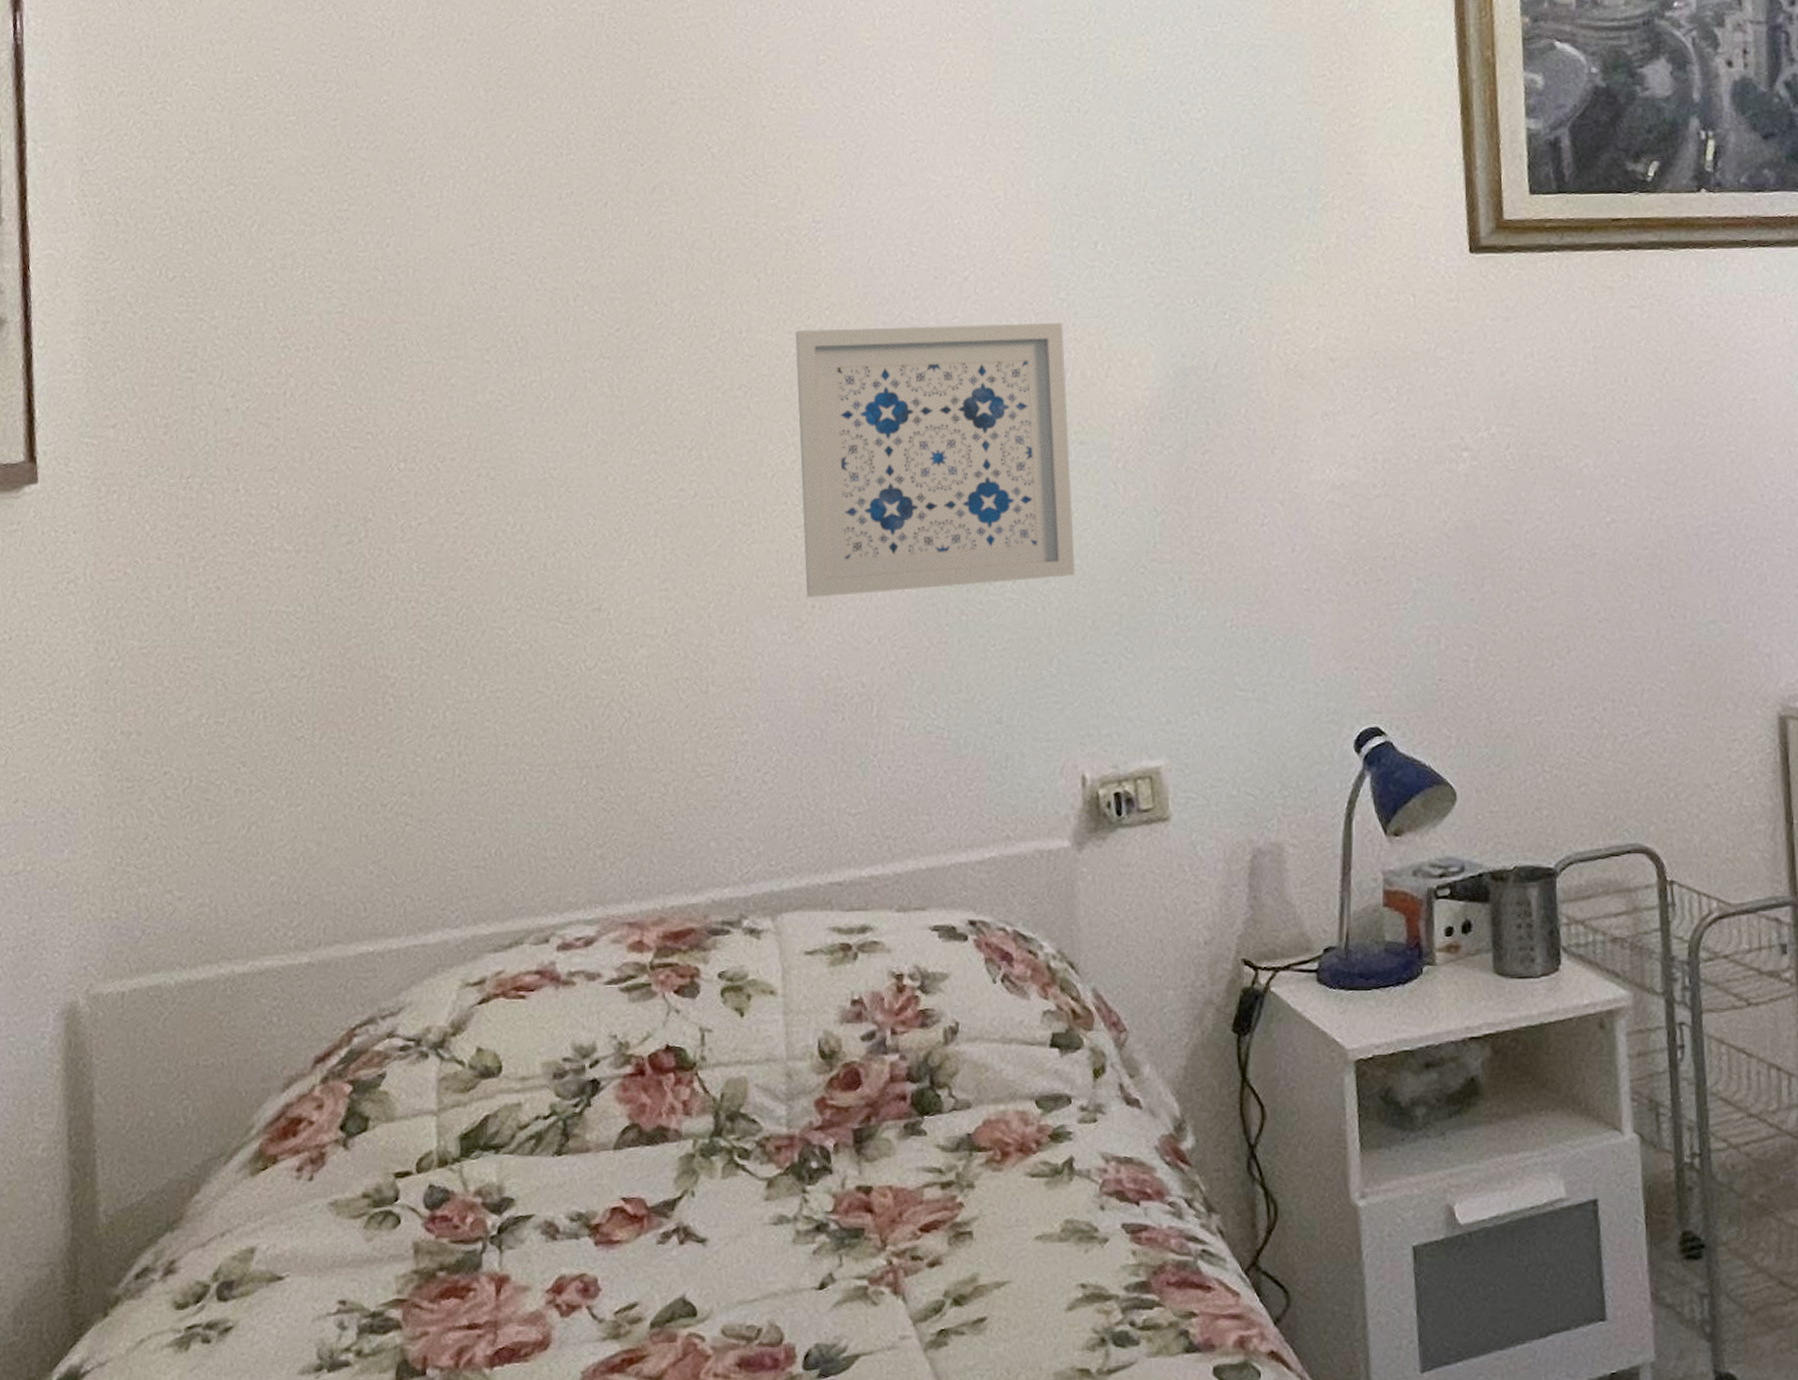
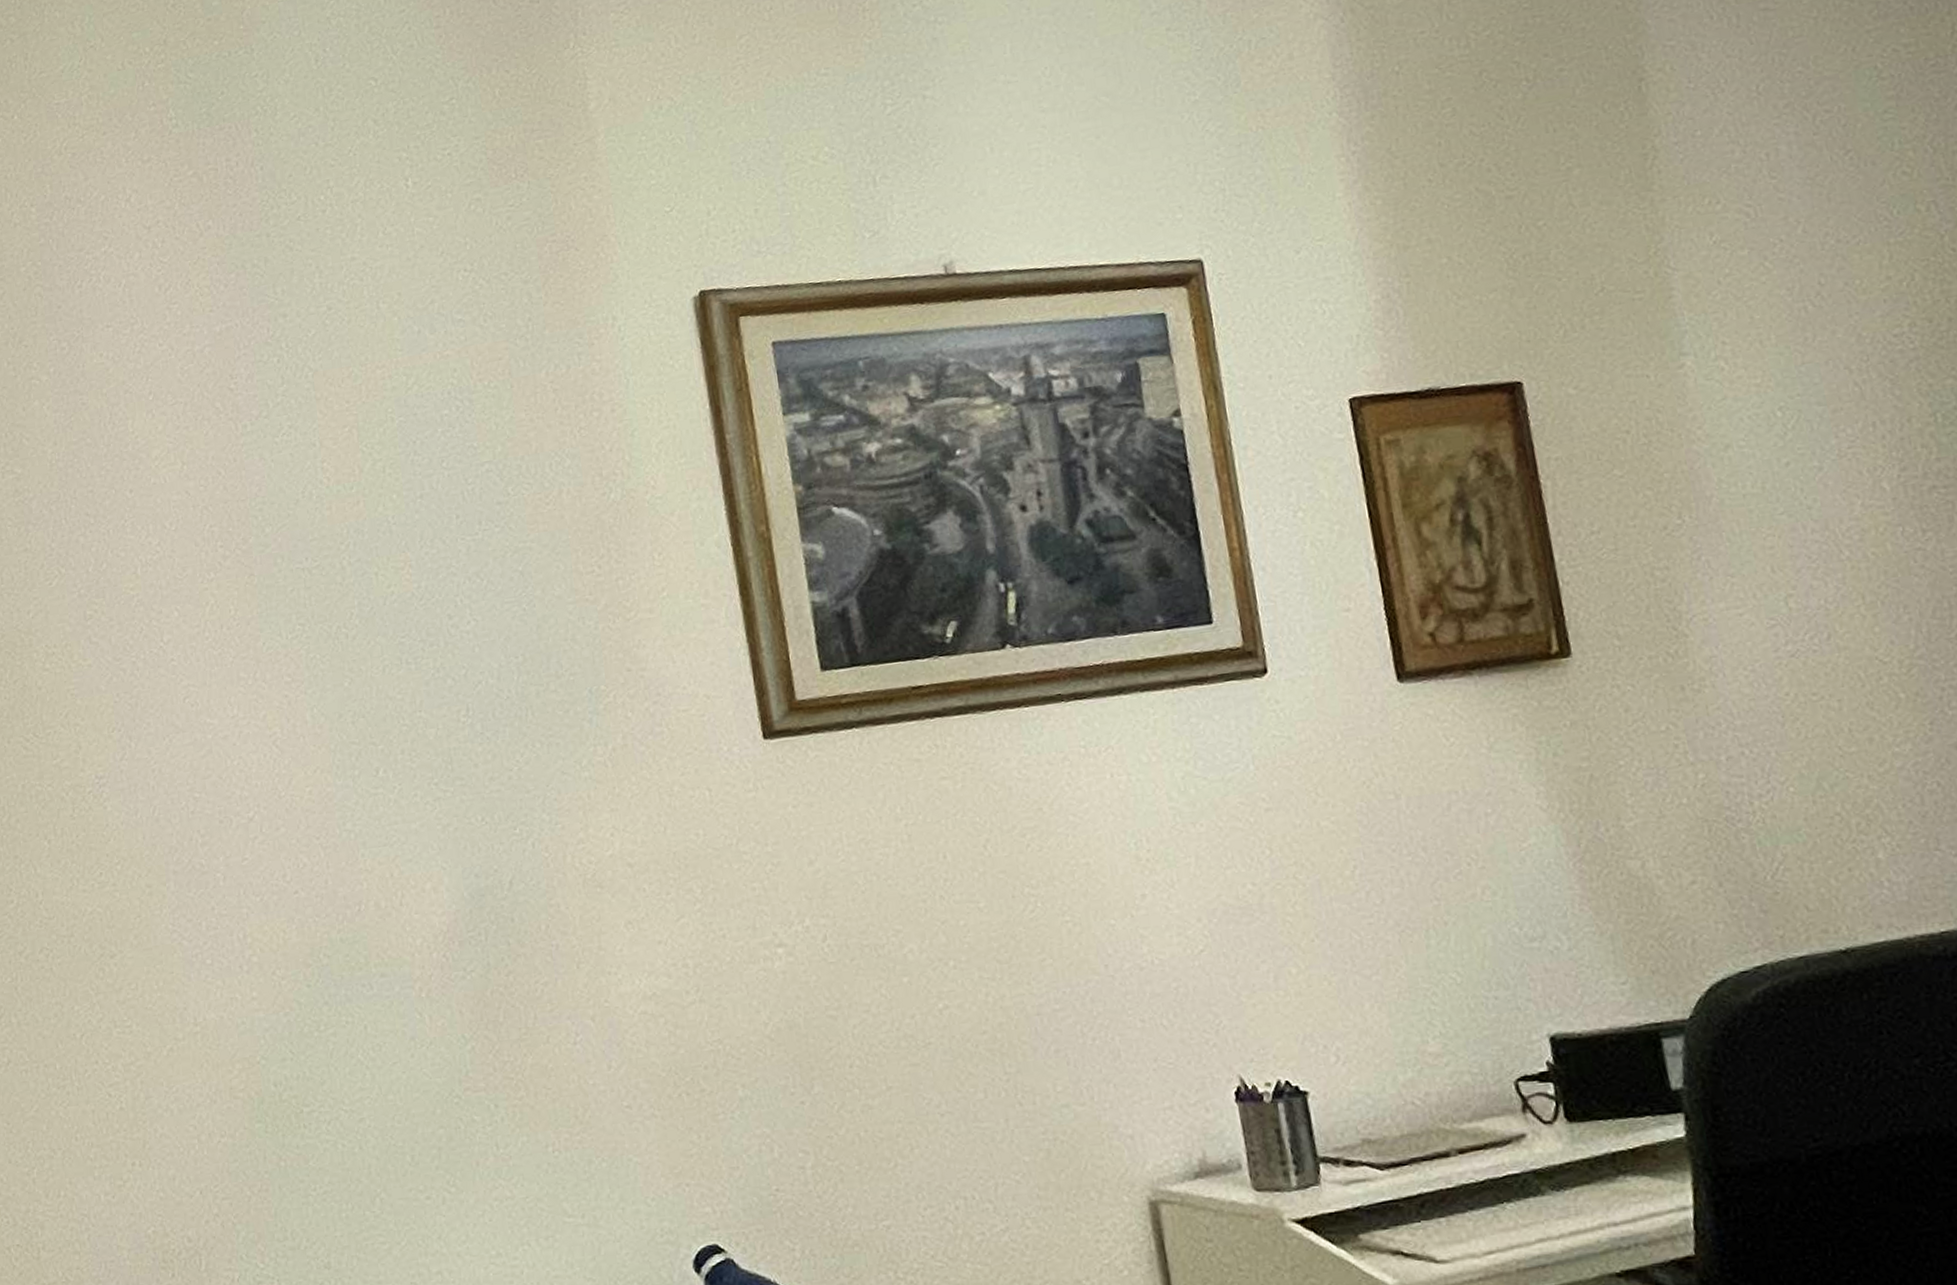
wall art: present [795,323,1075,598] -> none [89,855,389,1156]

